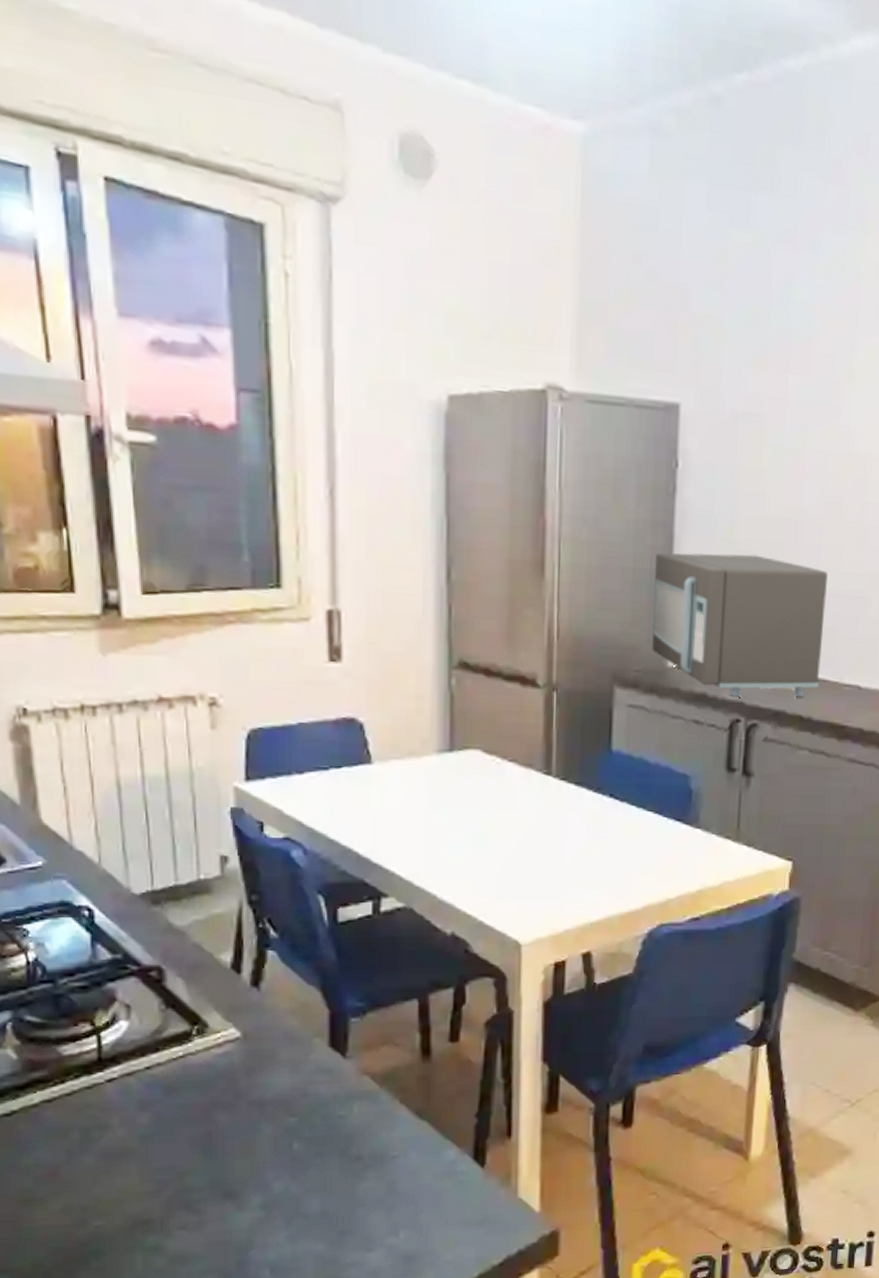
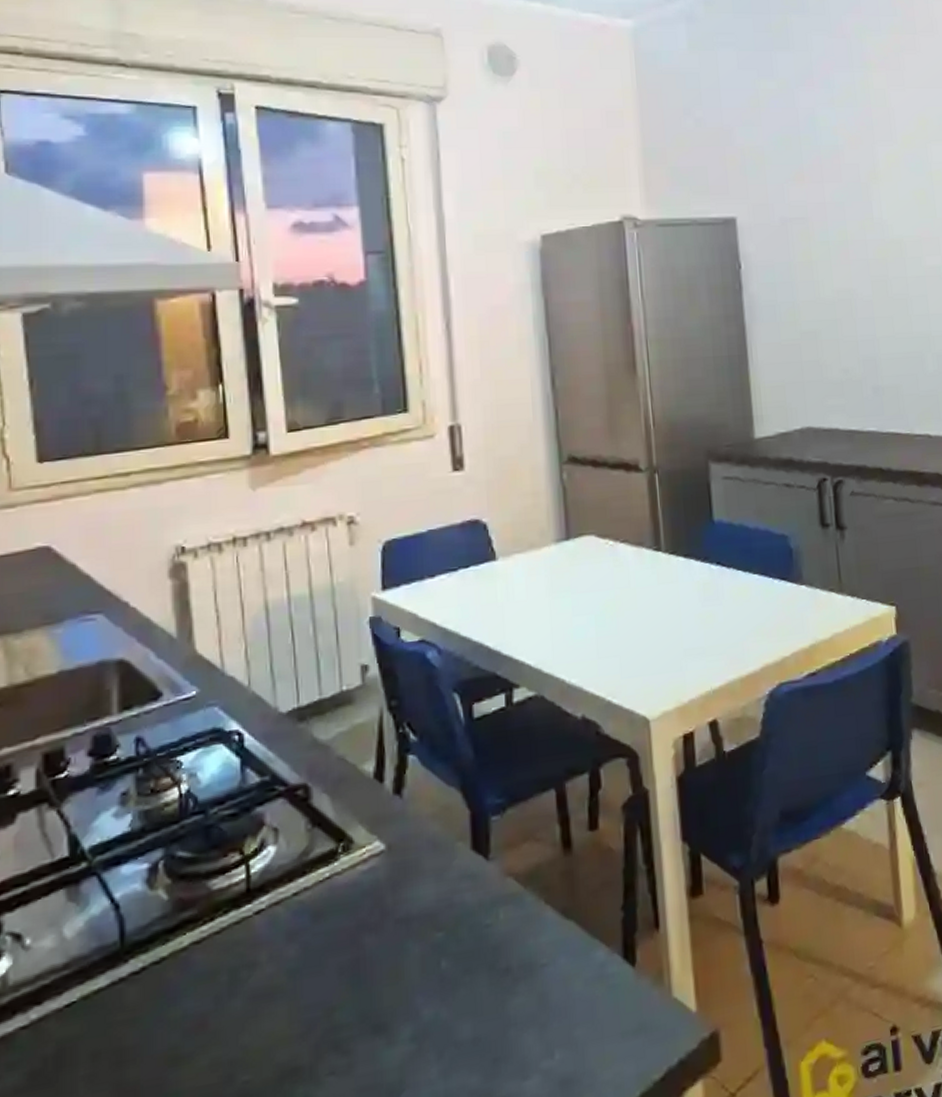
microwave: present [652,552,828,698] -> none [732,332,893,460]

